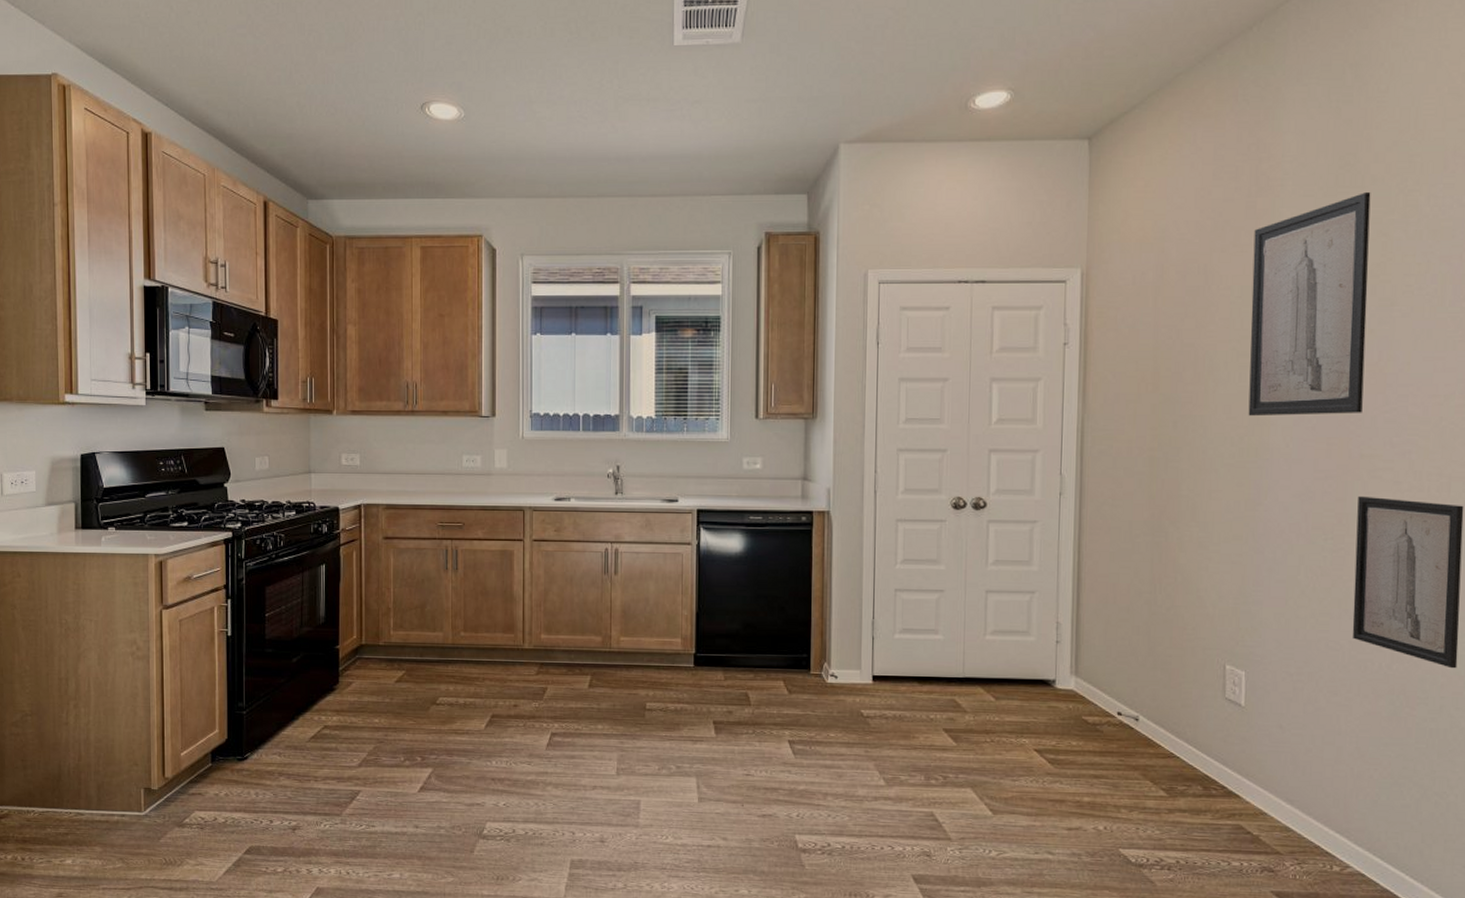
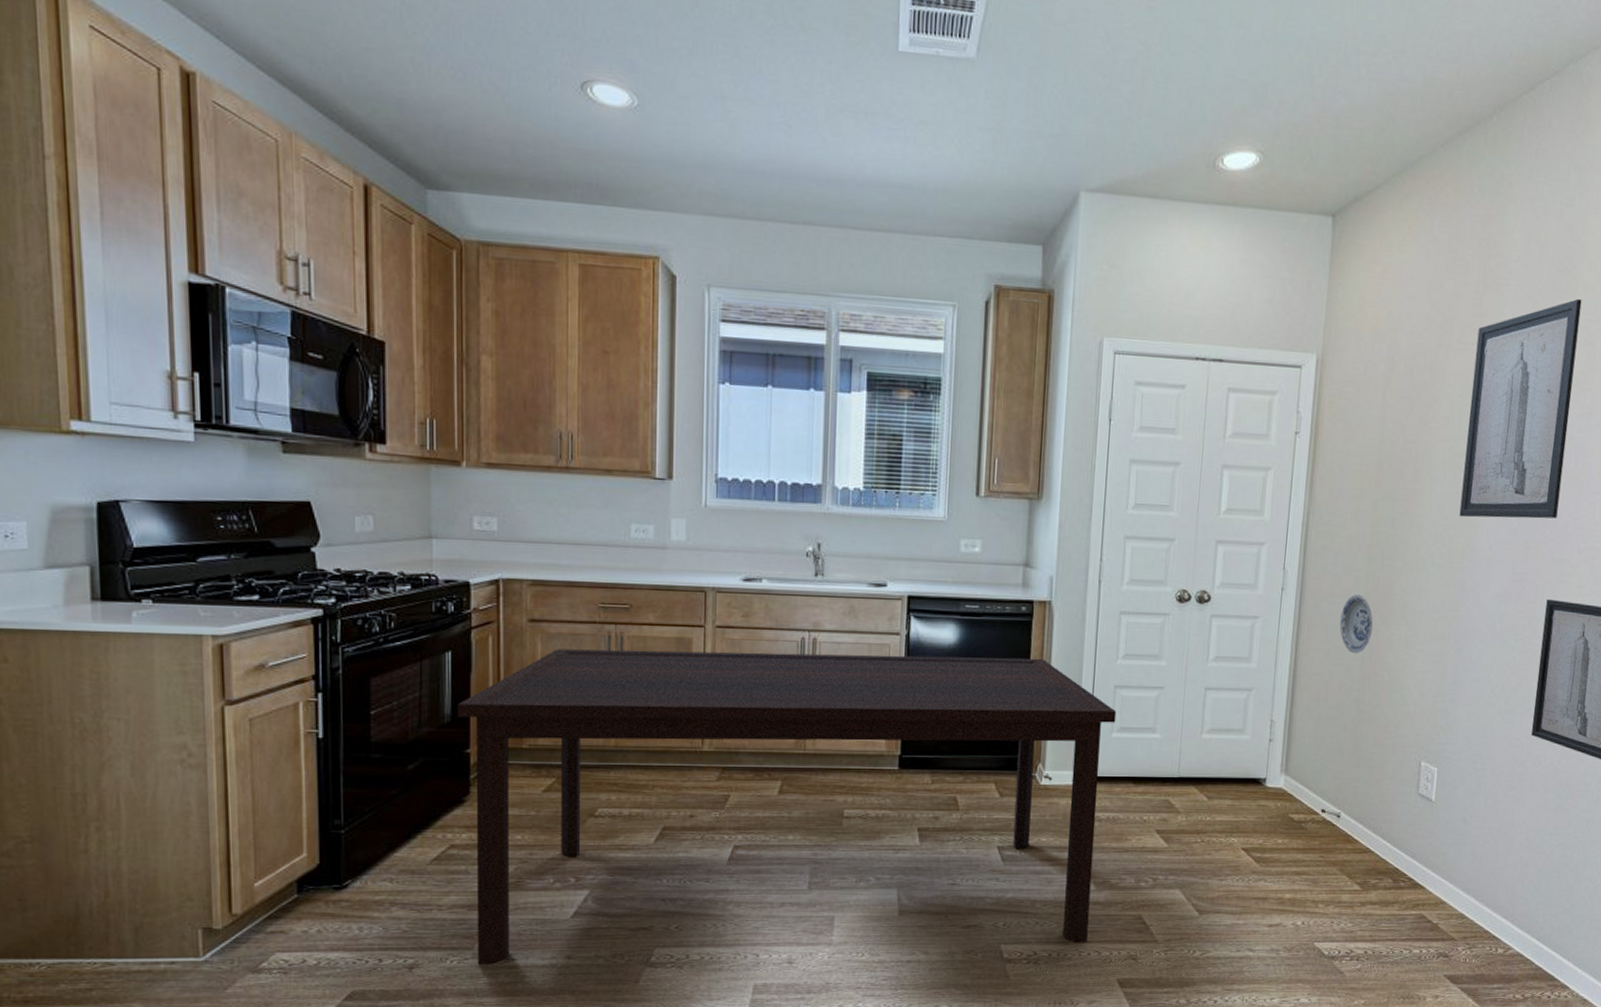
dining table: none [330,561,898,837] -> present [458,649,1117,965]
decorative plate: none [1124,497,1160,556] -> present [1339,594,1373,654]

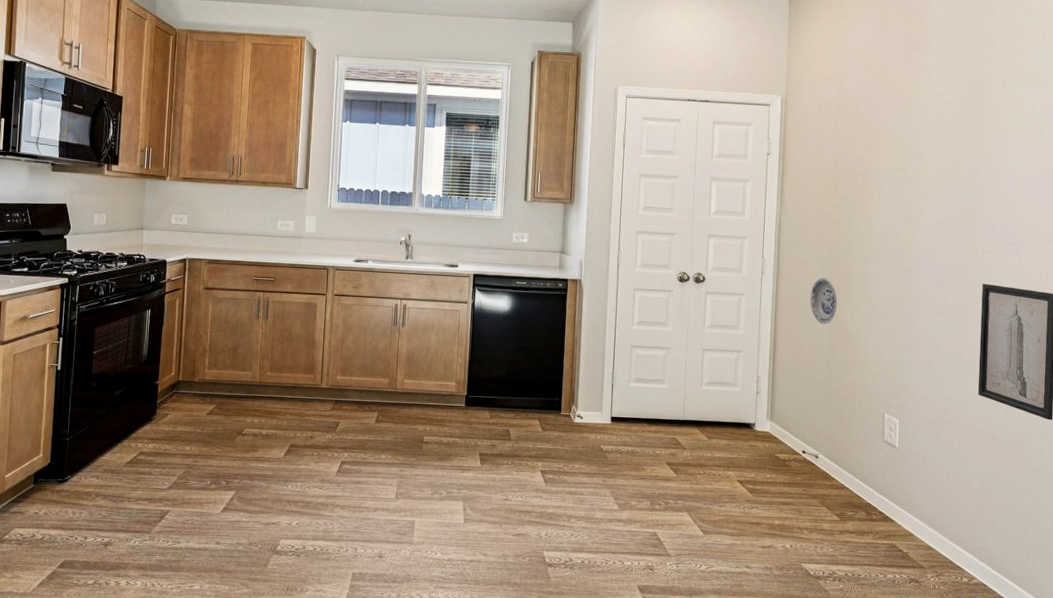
dining table: present [458,649,1117,965] -> none [152,309,633,553]
wall art: present [1459,299,1582,519] -> none [903,52,992,220]

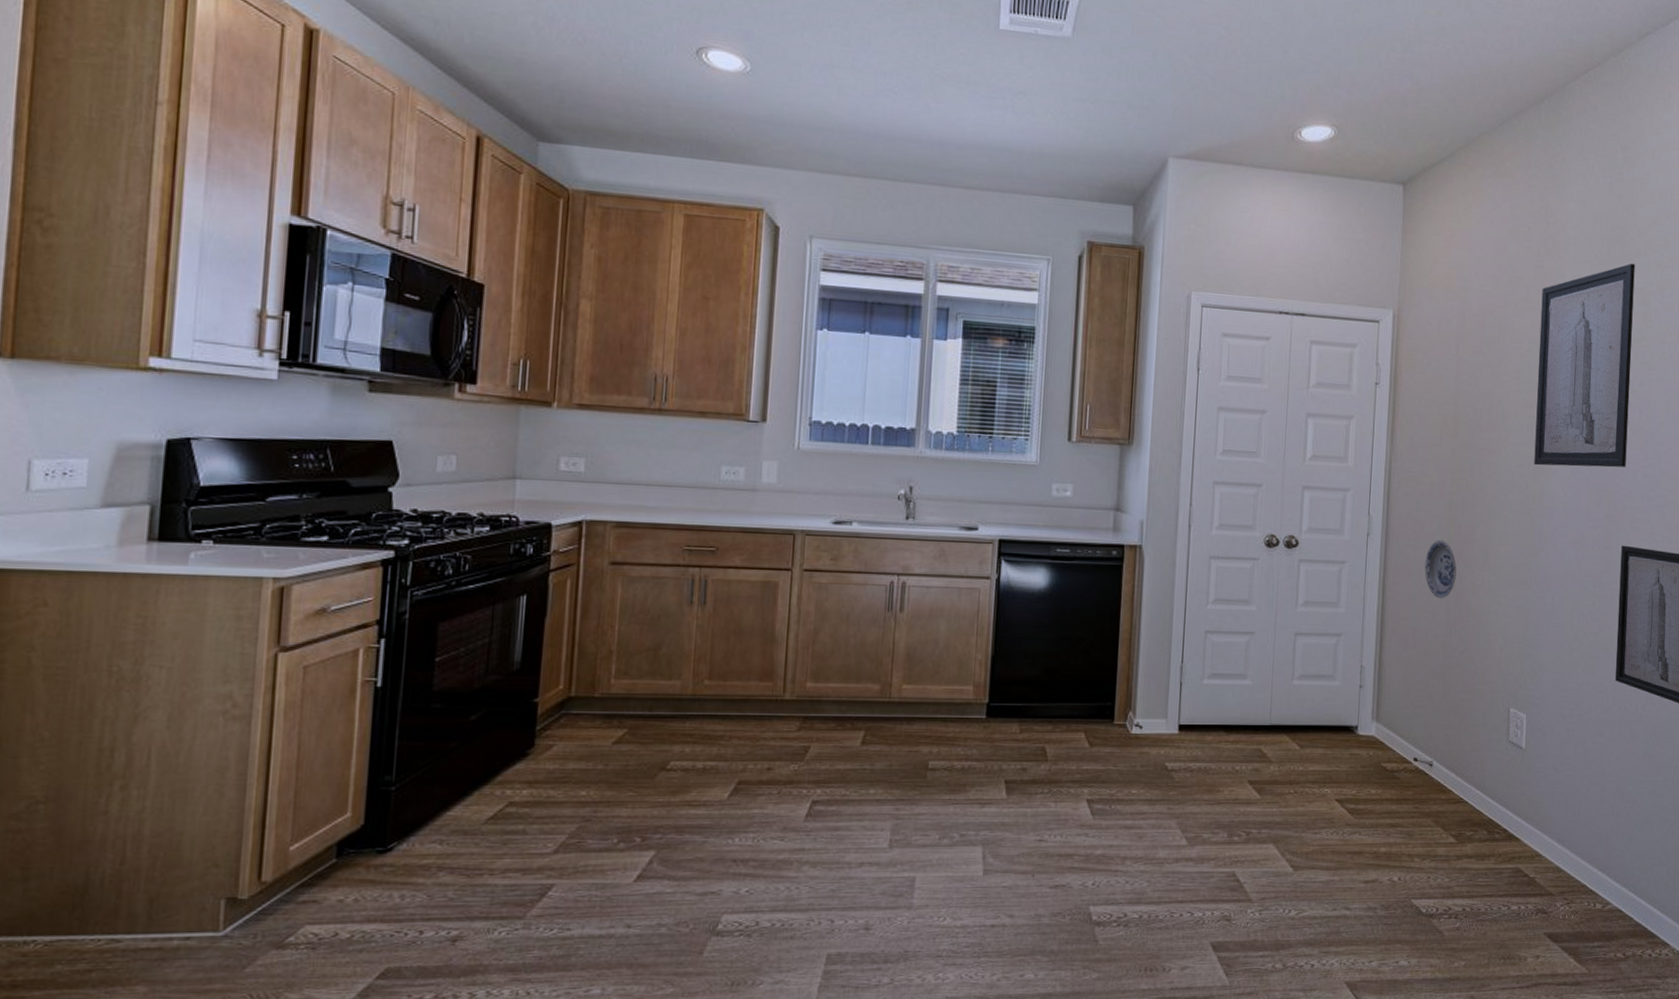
wall art: none [903,52,992,220] -> present [1534,264,1635,468]

